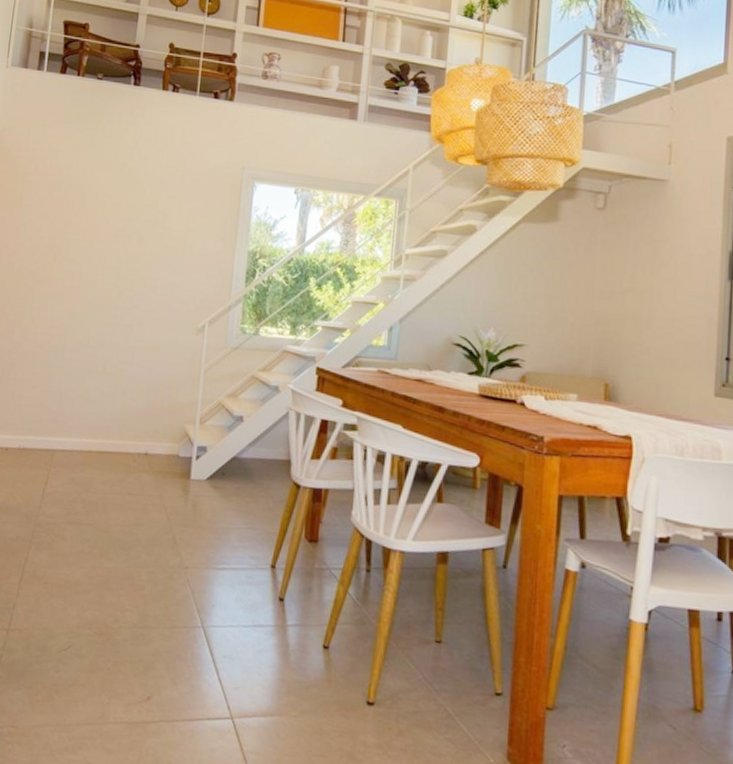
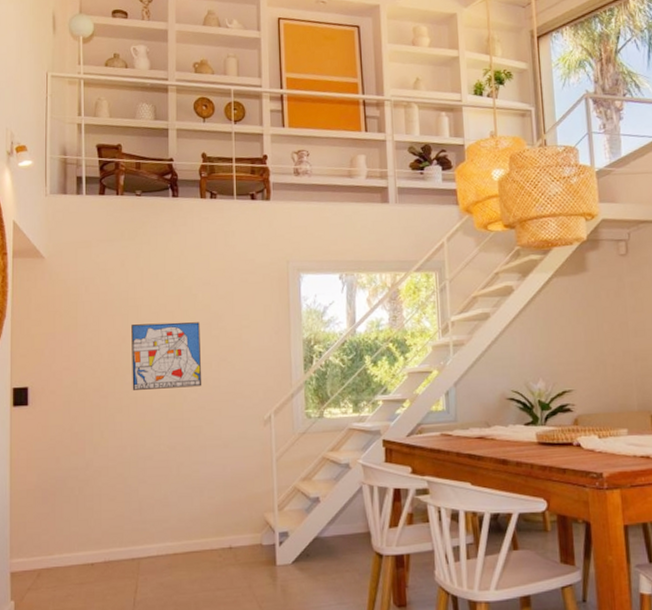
wall art: none [68,212,145,285] -> present [131,322,202,390]

